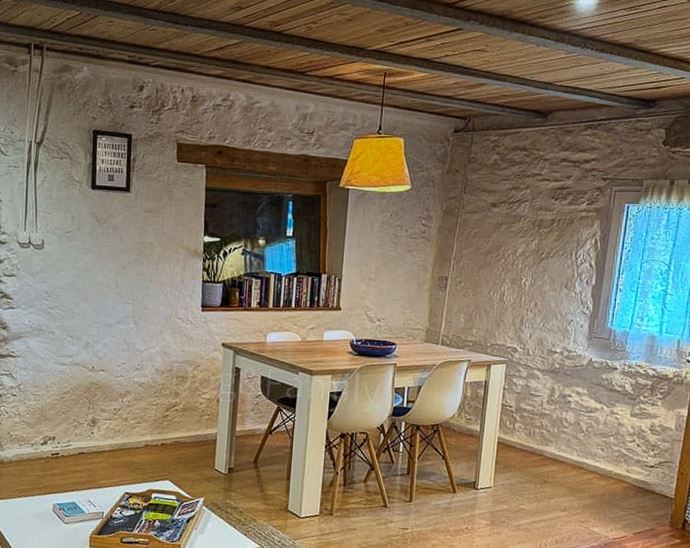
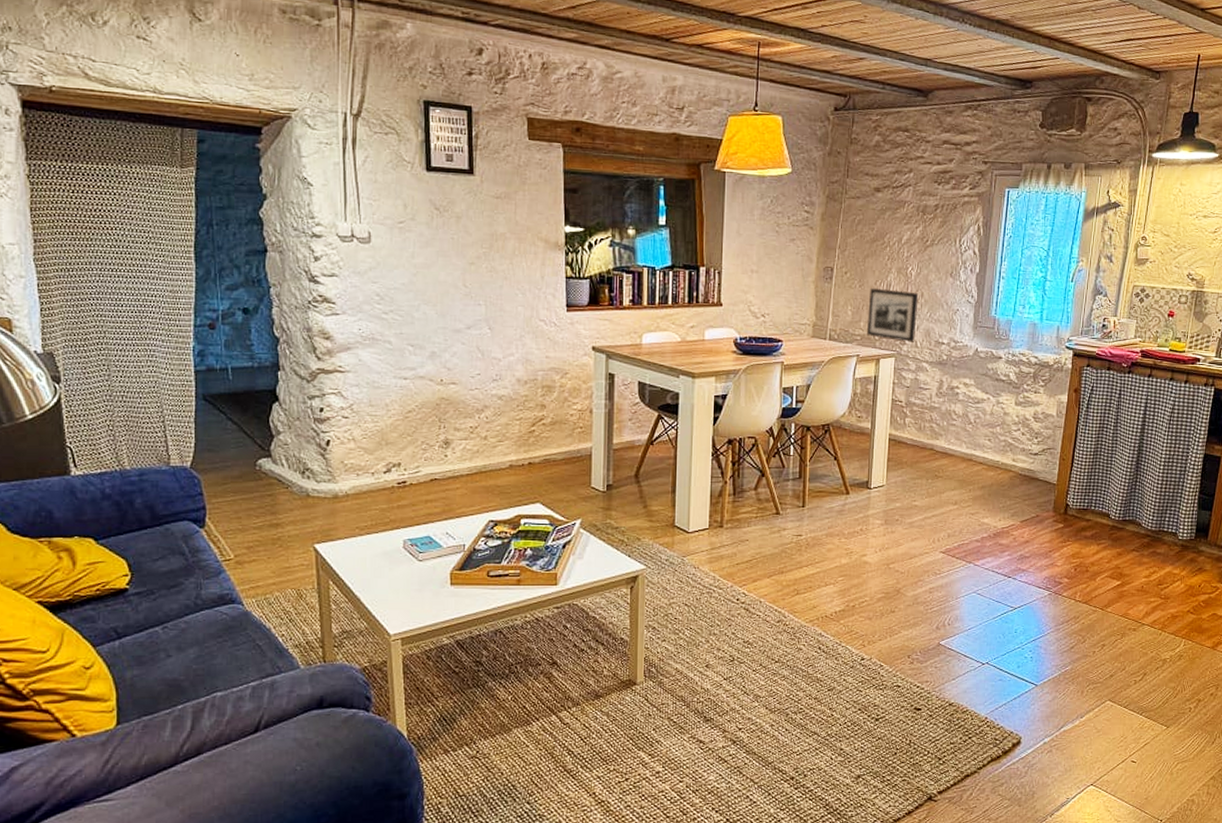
picture frame: none [479,297,532,350] -> present [867,287,919,342]

